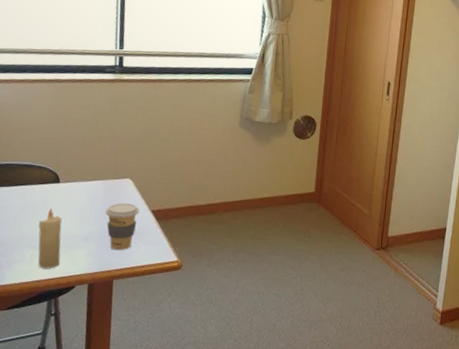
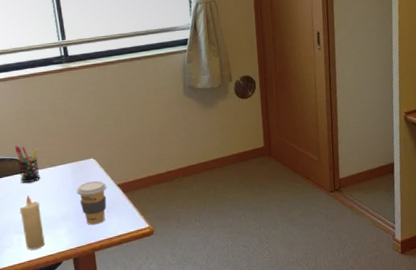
pen holder: none [46,153,72,196] -> present [14,145,40,183]

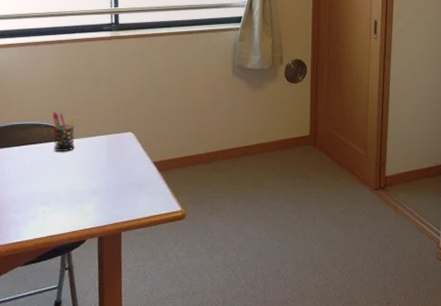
candle: present [20,195,45,250] -> none [49,165,71,224]
coffee cup: present [76,181,107,225] -> none [110,156,142,203]

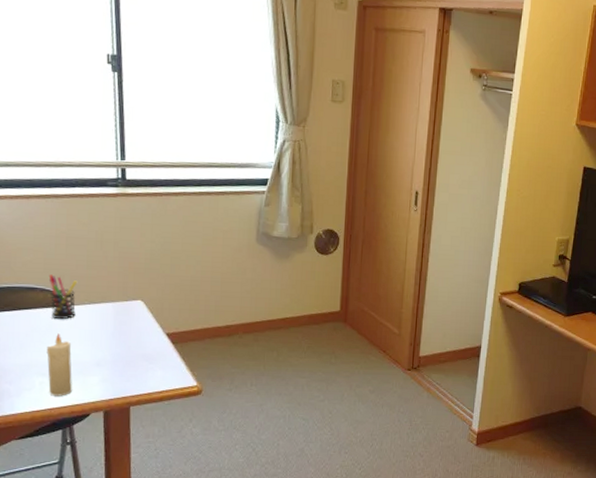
candle: none [49,165,71,224] -> present [46,333,72,396]

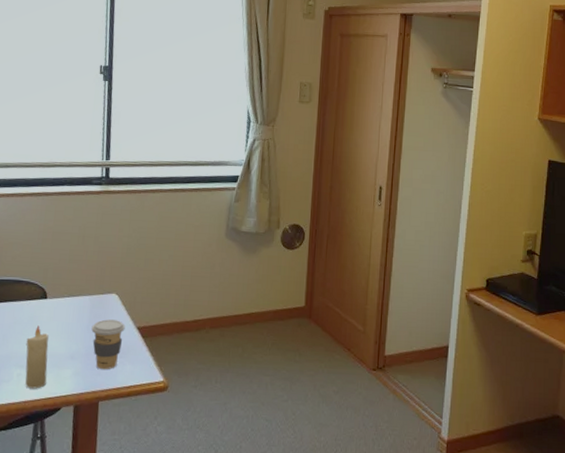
pen holder: present [49,274,78,320] -> none [33,268,60,312]
coffee cup: none [117,326,154,376] -> present [91,319,125,370]

